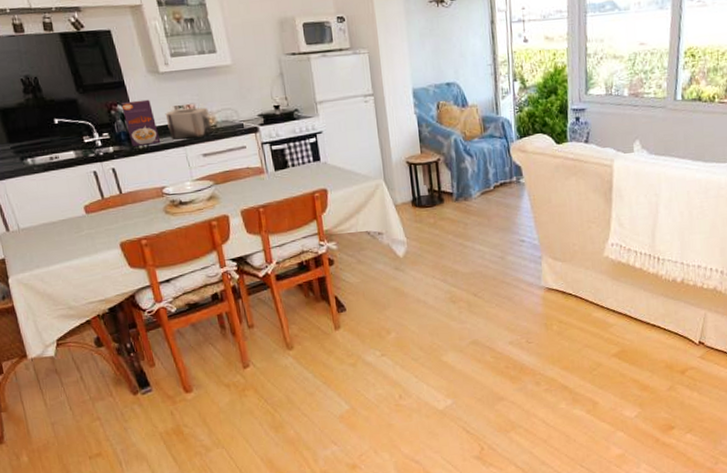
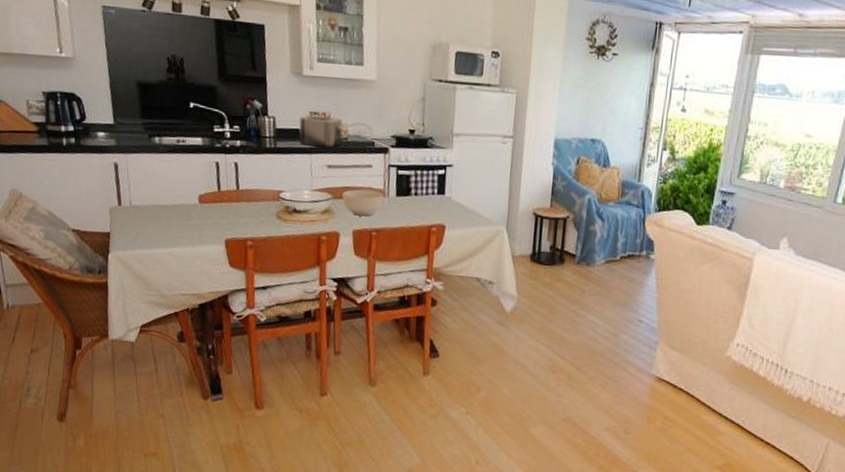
cereal box: present [121,99,161,146] -> none [258,98,289,146]
bowl: none [222,169,264,196] -> present [341,189,384,217]

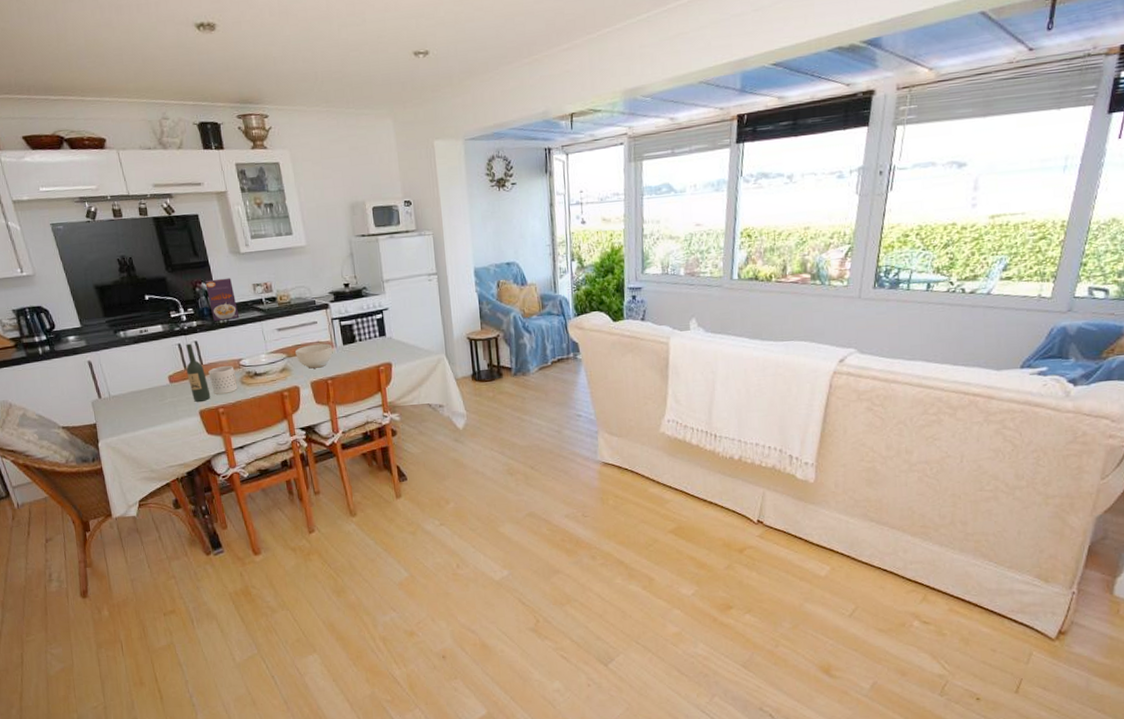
wine bottle: none [219,163,241,230] -> present [185,343,211,402]
mug: none [243,195,273,227] -> present [208,366,238,395]
cereal box: none [258,98,289,146] -> present [205,278,240,321]
toaster: present [299,115,343,149] -> none [244,285,287,315]

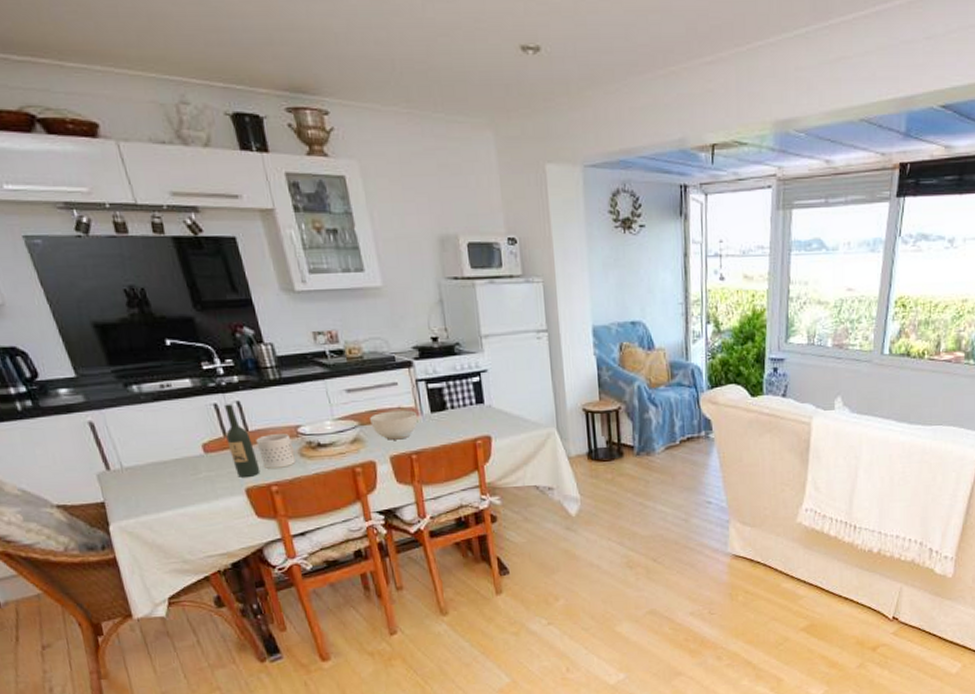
cereal box: present [205,278,240,321] -> none [248,322,296,376]

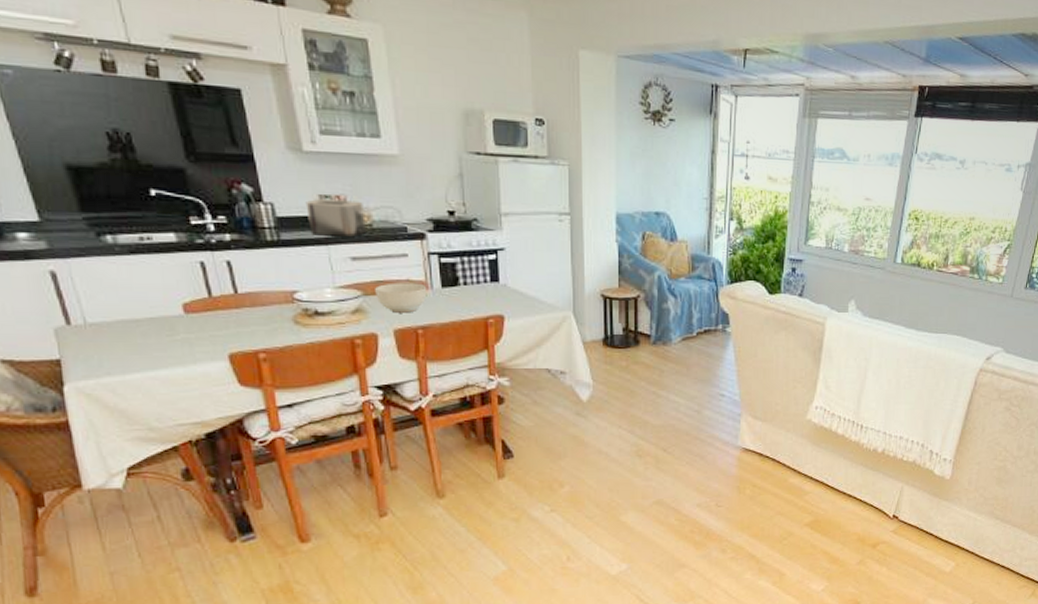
wine bottle: present [223,404,260,477] -> none [211,263,248,342]
mug: present [256,434,296,470] -> none [245,298,288,336]
toaster: none [301,335,358,371] -> present [305,199,366,238]

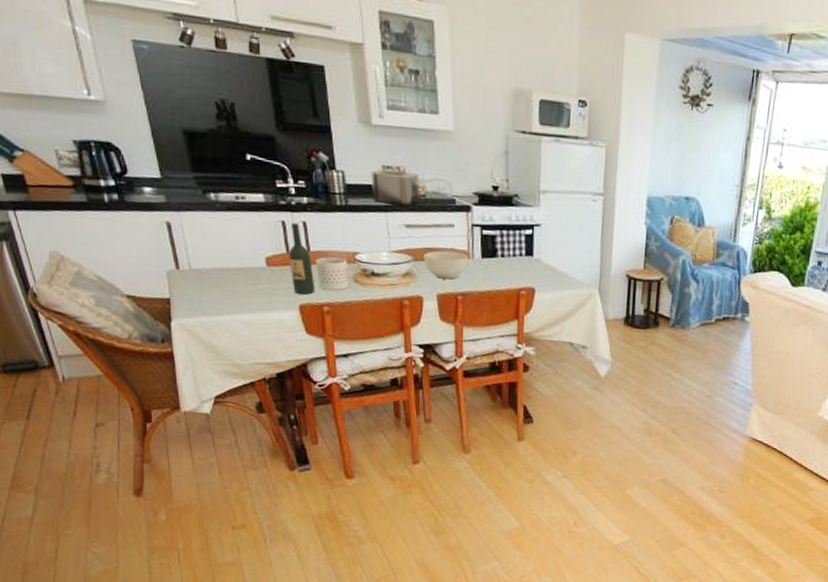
wine bottle: none [211,263,248,342] -> present [289,222,315,295]
mug: none [245,298,288,336] -> present [316,257,349,291]

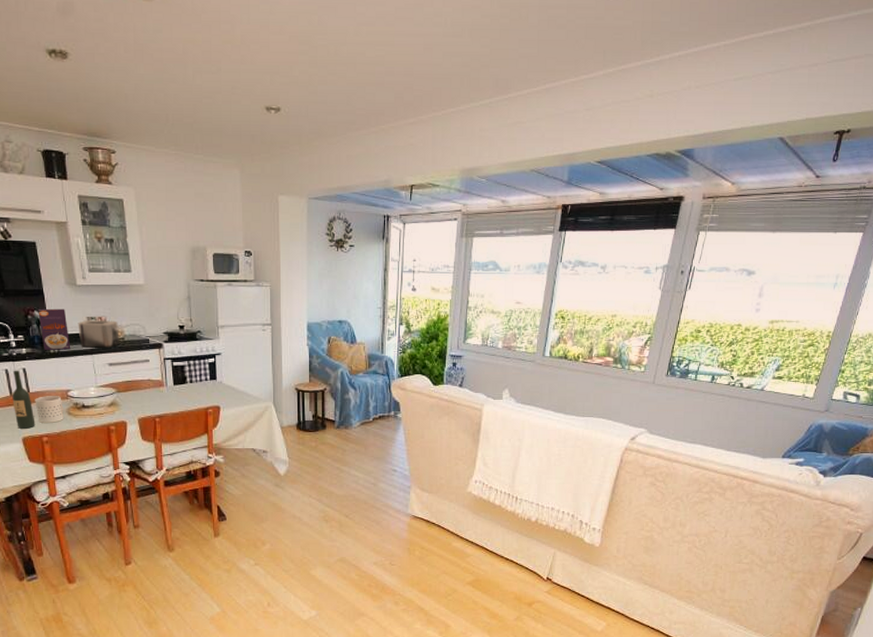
cereal box: none [323,149,362,204] -> present [38,308,71,350]
bowl: present [422,250,469,280] -> none [124,382,163,405]

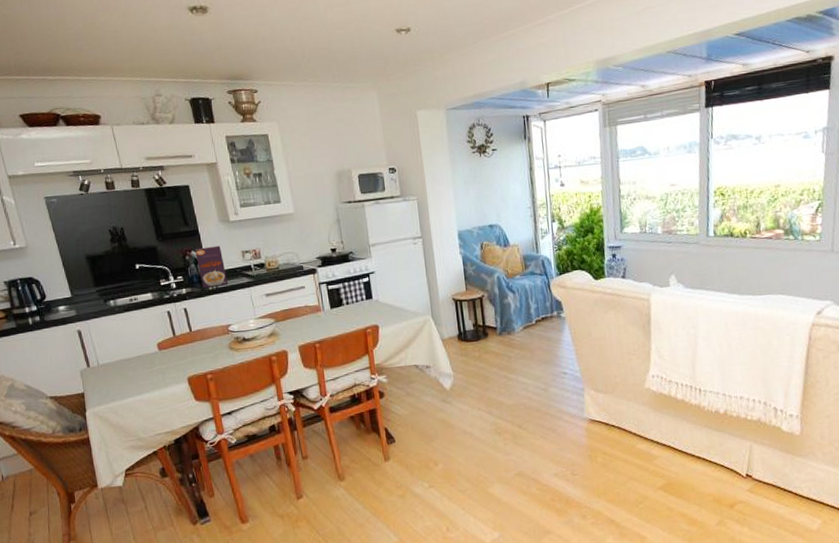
wine bottle: present [12,370,36,429] -> none [174,310,199,369]
mug: present [35,396,64,424] -> none [197,332,226,361]
toaster: present [78,320,120,349] -> none [233,251,275,282]

